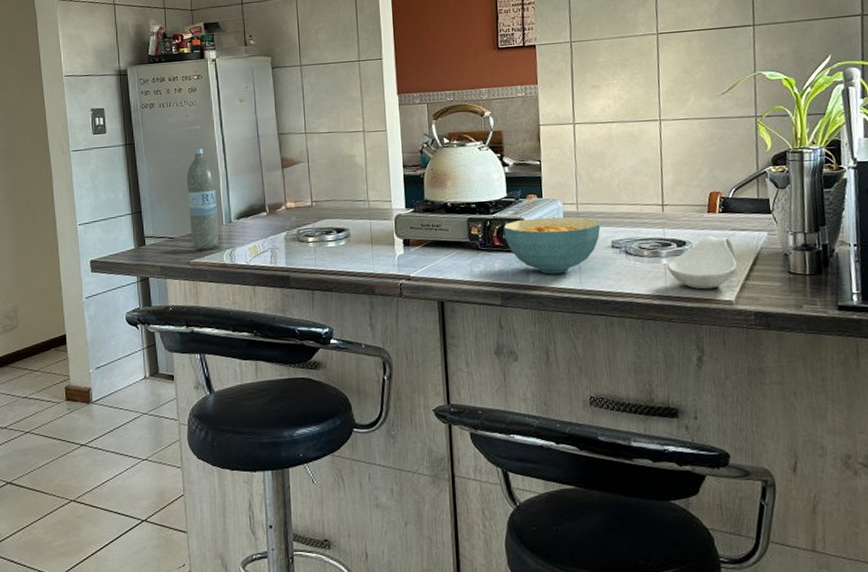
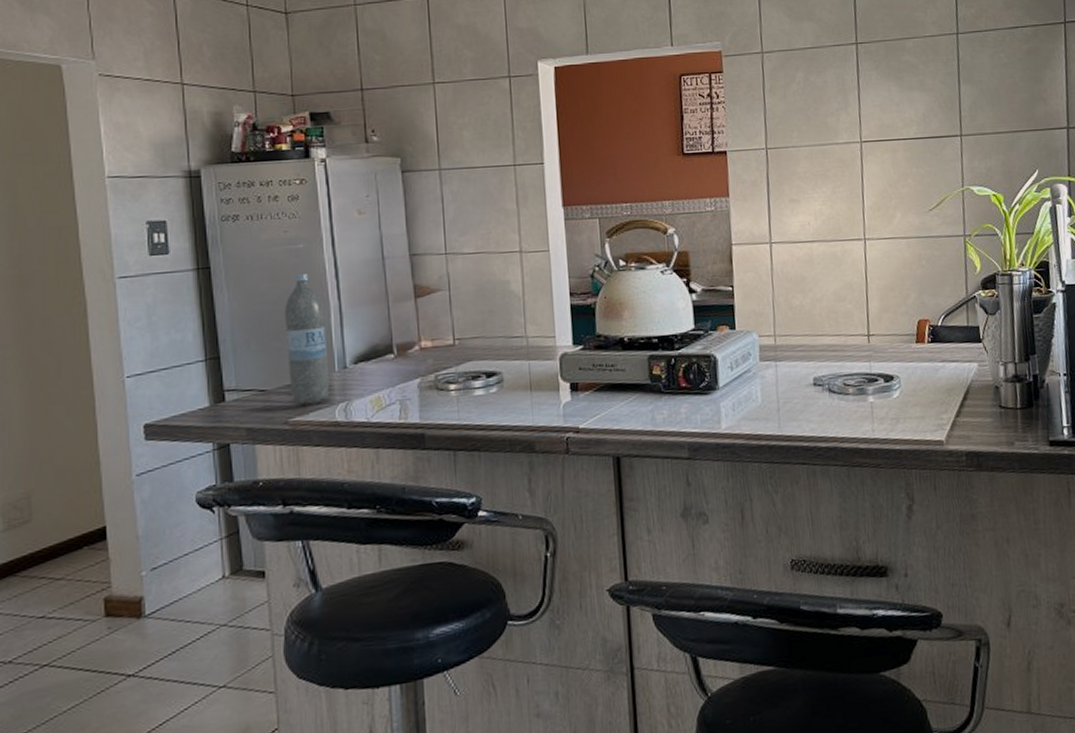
cereal bowl: present [503,217,601,274] -> none [691,351,801,419]
spoon rest: present [667,236,738,289] -> none [874,369,949,429]

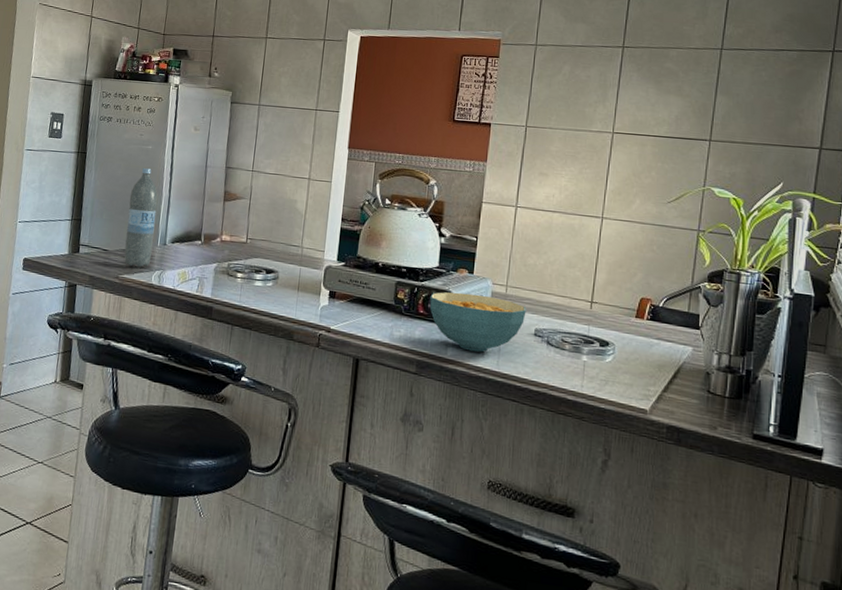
cereal bowl: none [691,351,801,419] -> present [430,292,527,353]

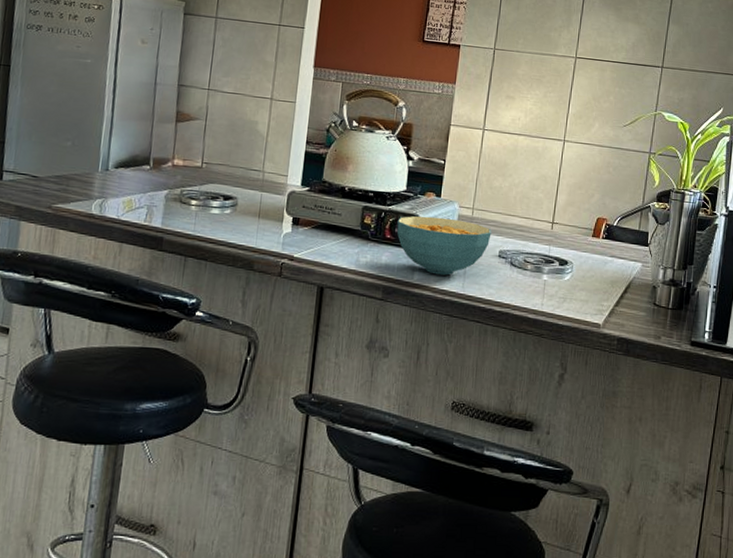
water bottle: present [124,167,158,268] -> none [58,83,99,196]

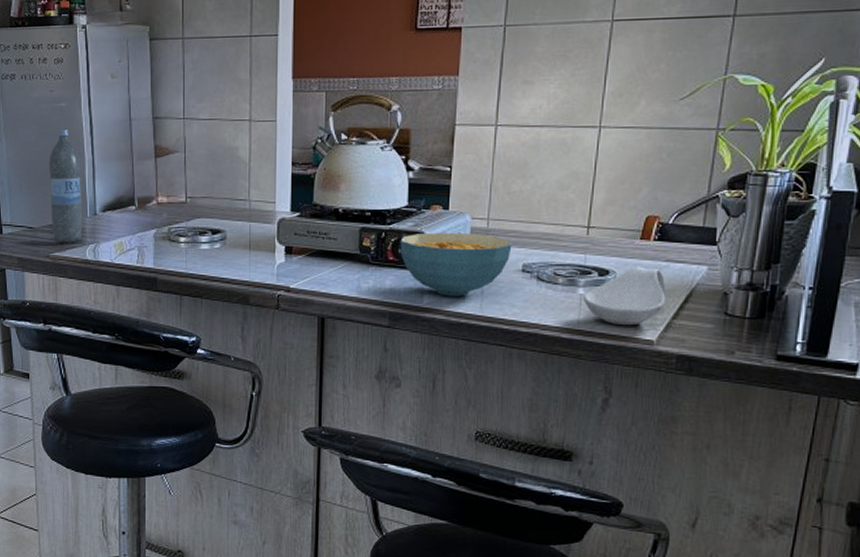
water bottle: none [58,83,99,196] -> present [49,129,83,243]
spoon rest: none [546,259,612,310] -> present [583,266,667,326]

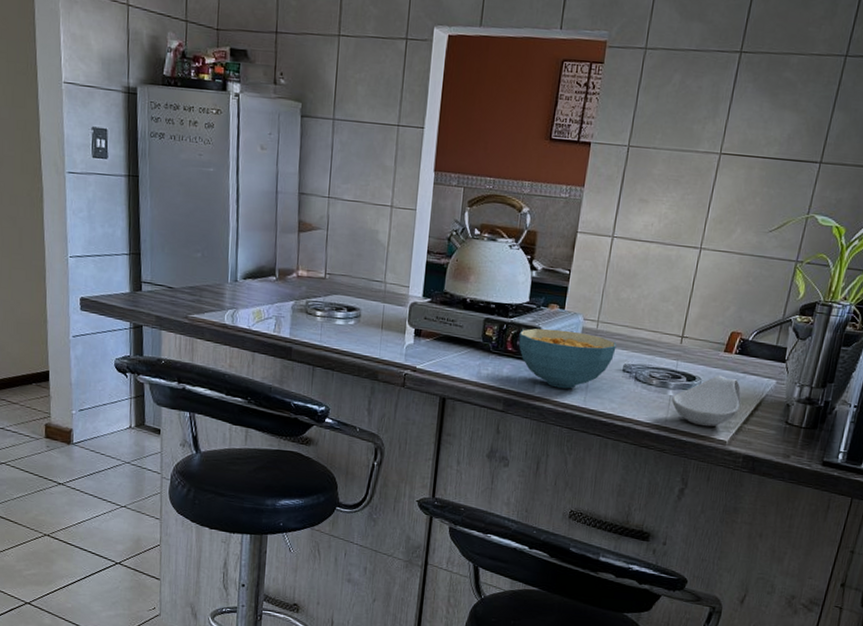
water bottle: present [49,129,83,243] -> none [192,193,225,307]

